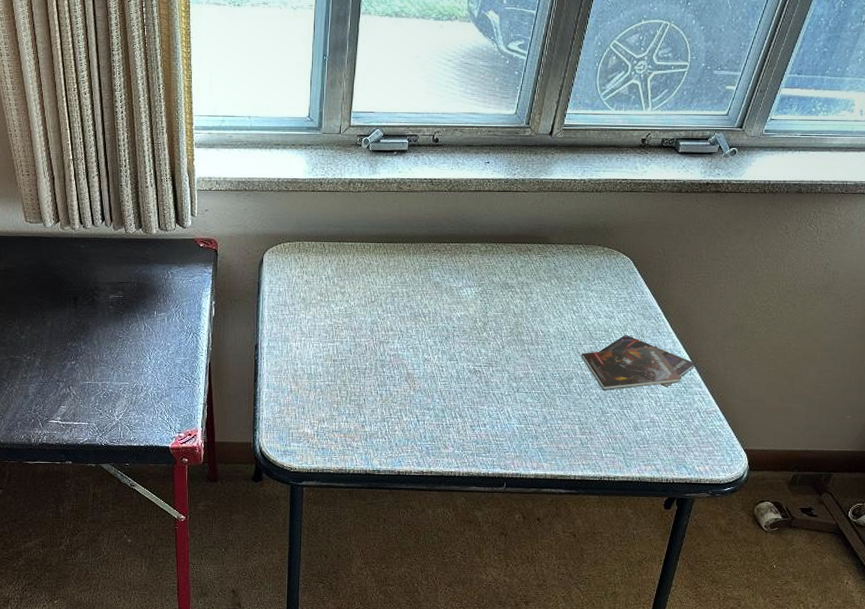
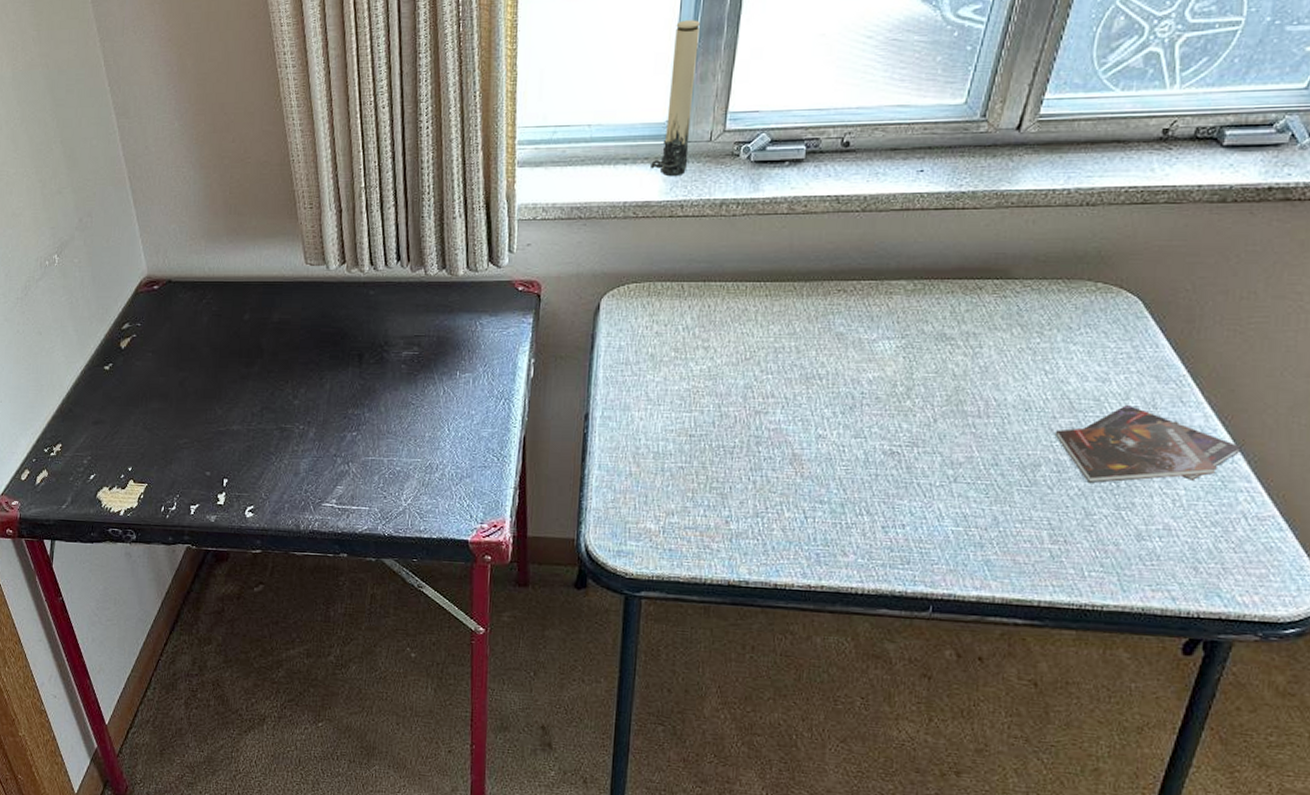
candle: none [297,38,329,160] -> present [651,20,700,177]

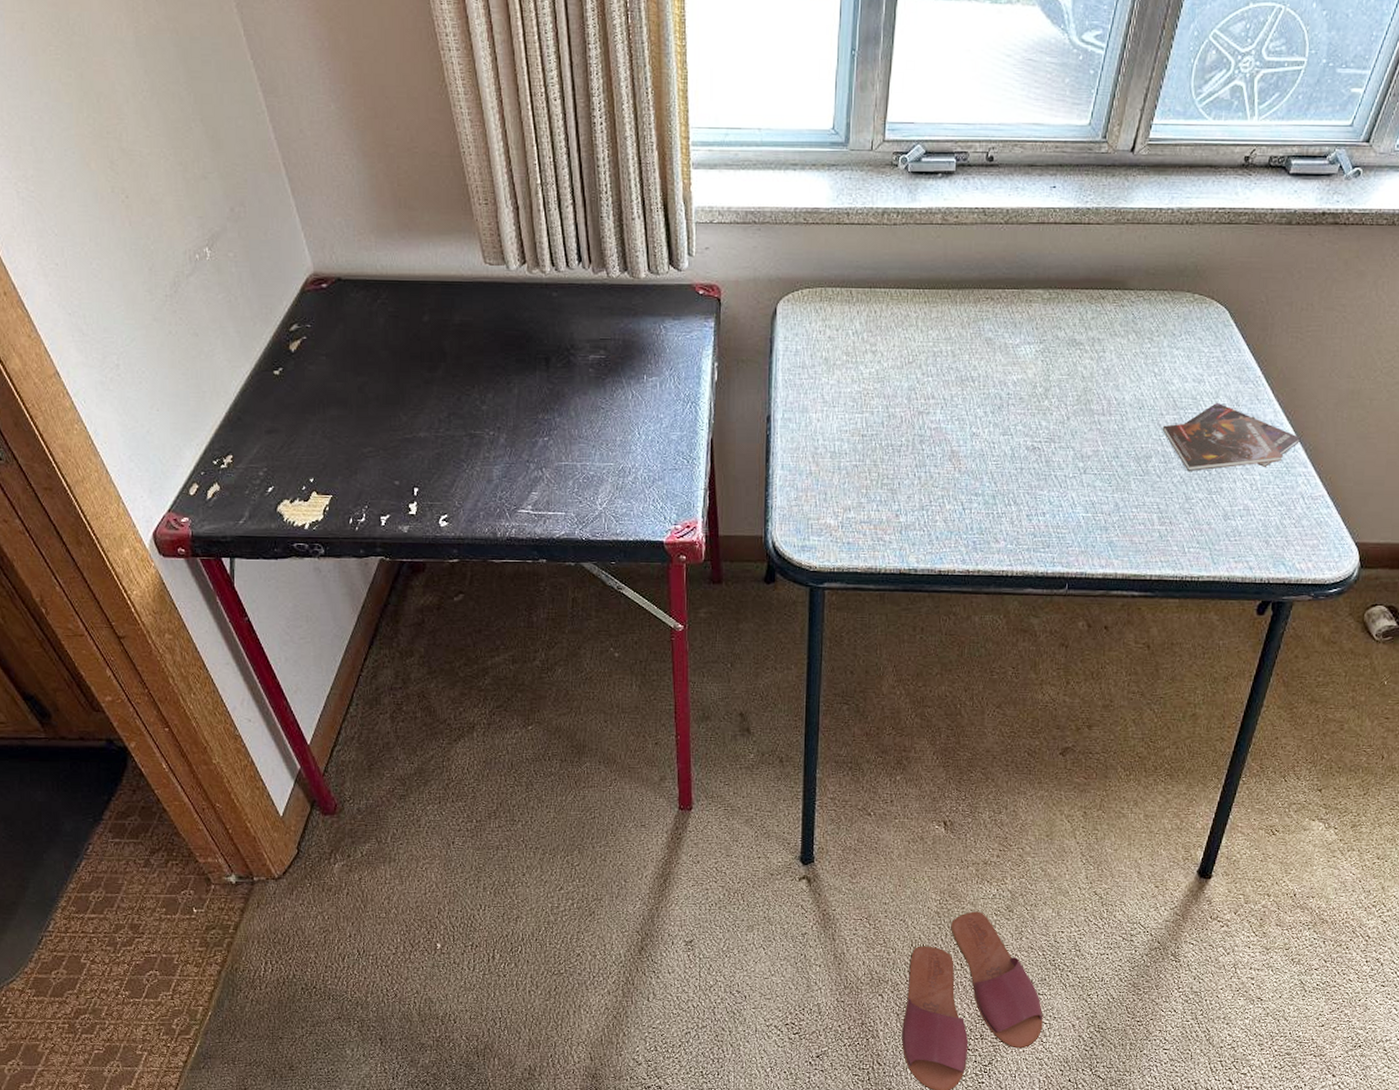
candle: present [651,20,700,177] -> none [818,27,858,184]

